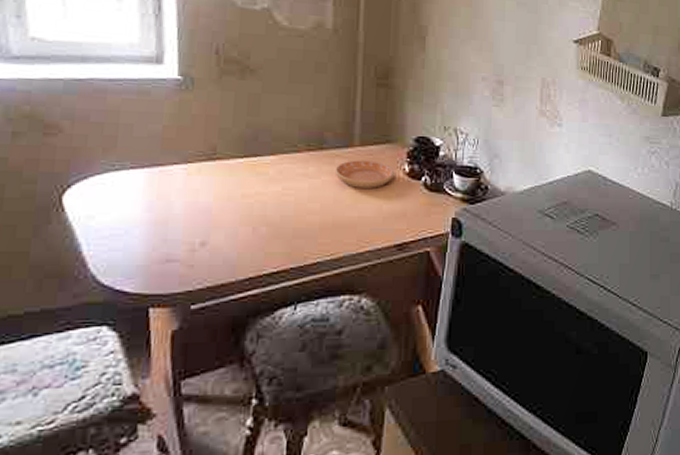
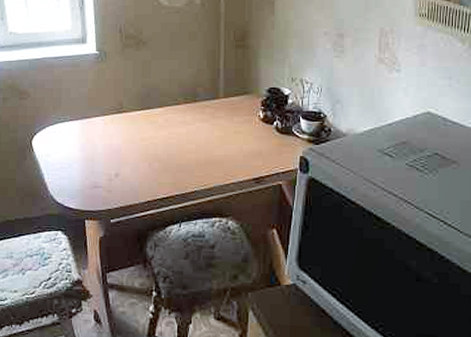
saucer: present [334,160,395,188] -> none [205,109,252,132]

